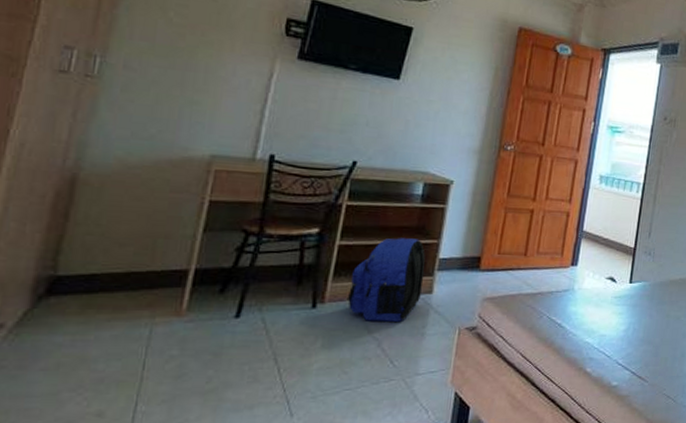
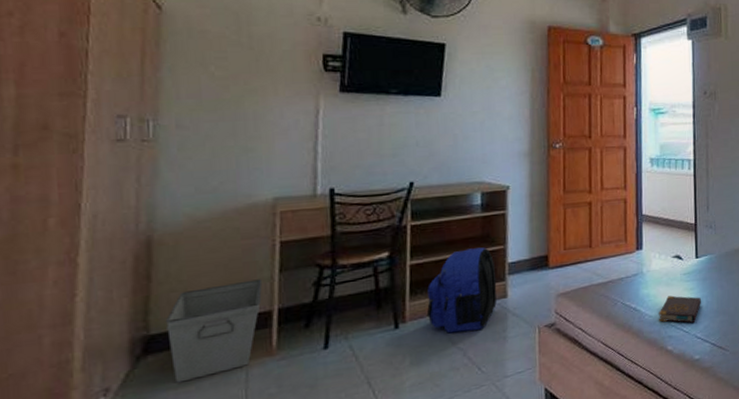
storage bin: none [74,235,184,330] -> present [164,279,263,383]
book: none [582,317,628,349] -> present [659,295,701,323]

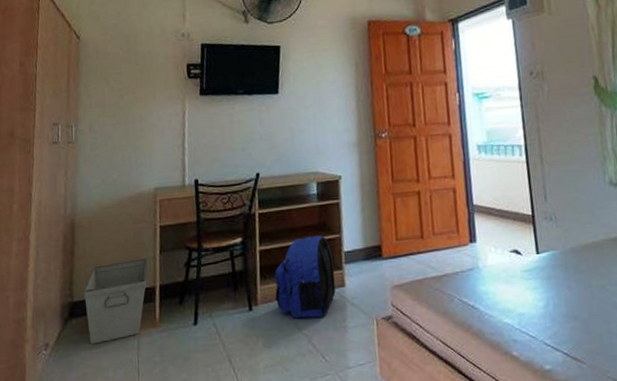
book: present [659,295,701,323] -> none [499,294,548,328]

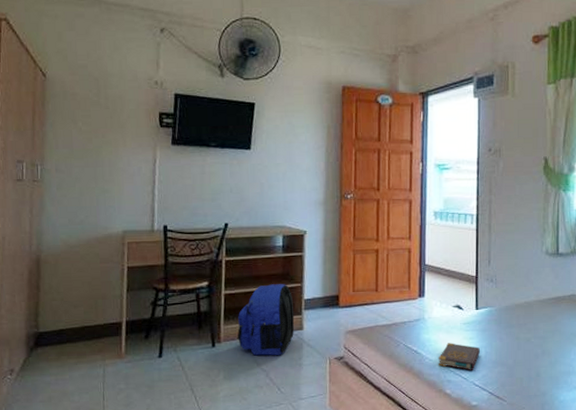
storage bin: present [83,258,148,344] -> none [48,296,115,371]
book: none [499,294,548,328] -> present [439,343,480,371]

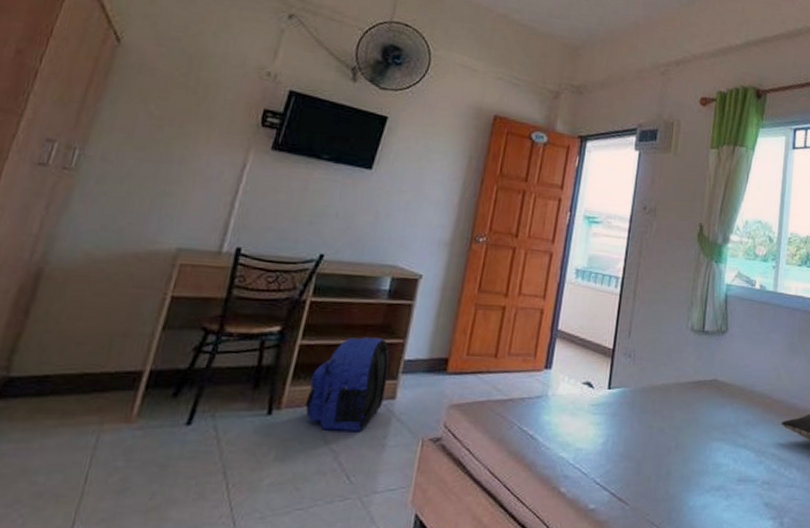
book: present [439,343,480,371] -> none [556,428,607,465]

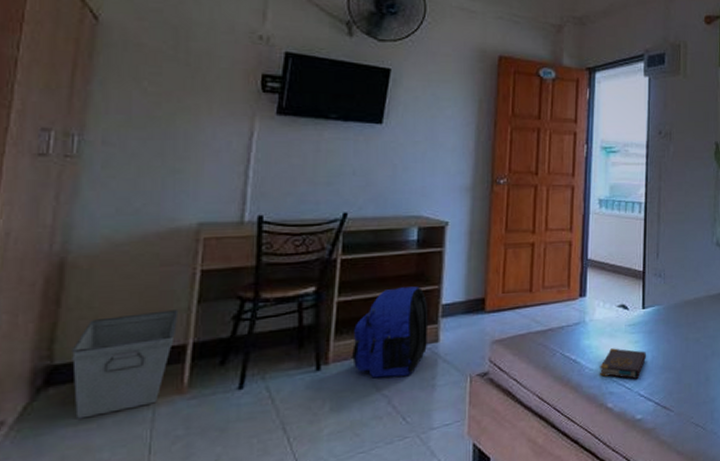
storage bin: none [19,333,142,437] -> present [70,310,179,419]
book: none [556,428,607,465] -> present [600,348,646,380]

